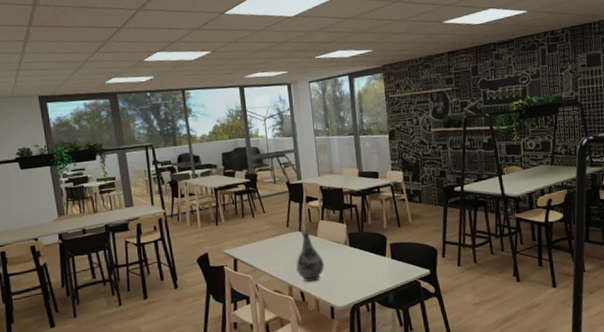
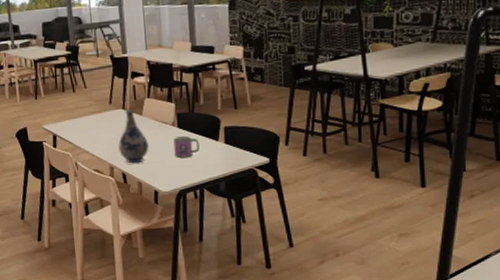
mug: none [346,253,370,275] -> present [173,135,200,159]

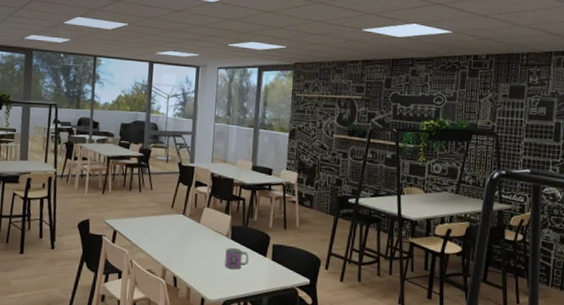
vase: present [118,109,150,164] -> none [173,215,203,269]

